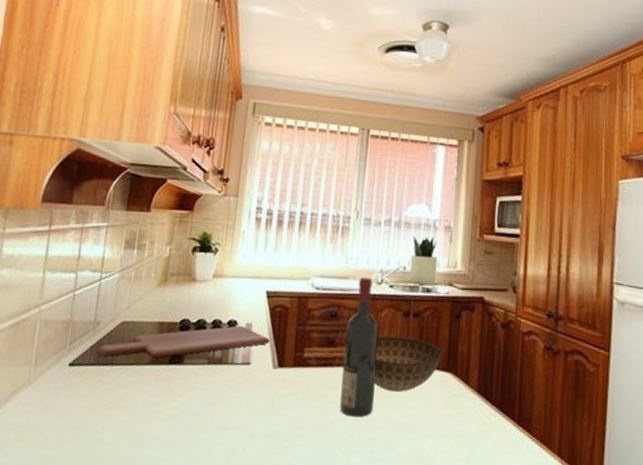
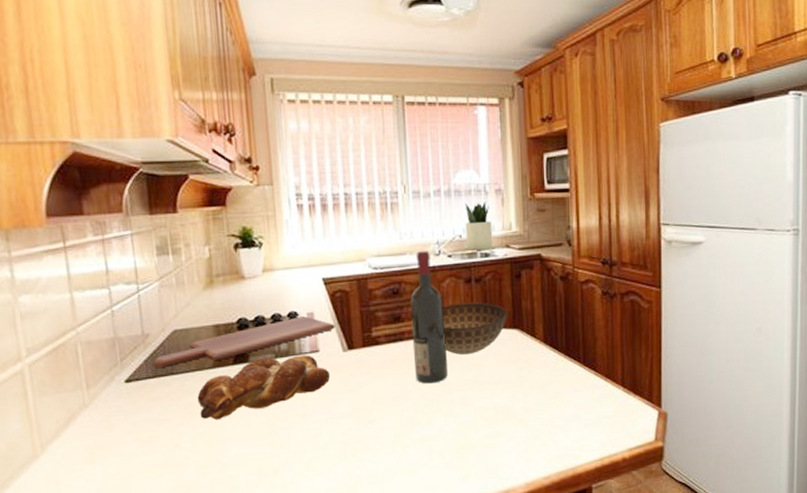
bread loaf: none [127,360,257,419] -> present [197,355,331,420]

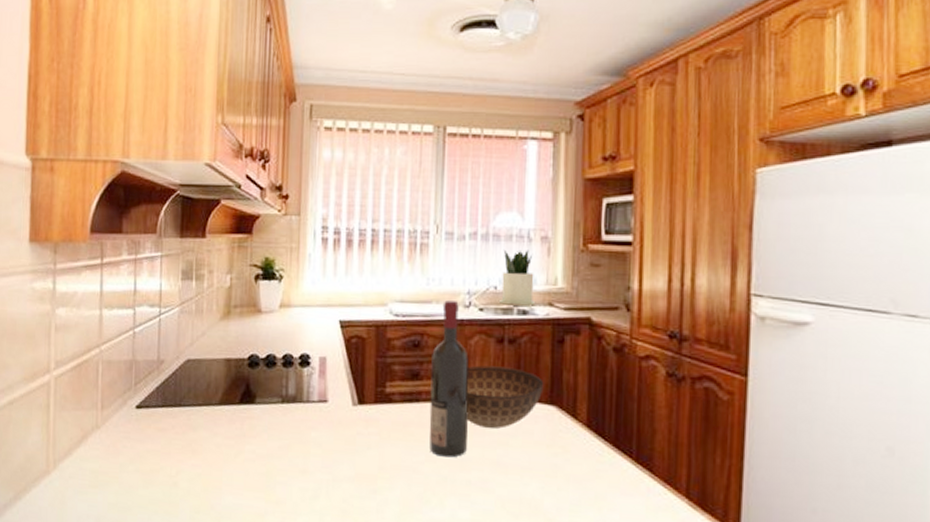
cutting board: present [153,316,335,369] -> none [164,360,347,399]
bread loaf: present [197,355,331,420] -> none [200,399,337,463]

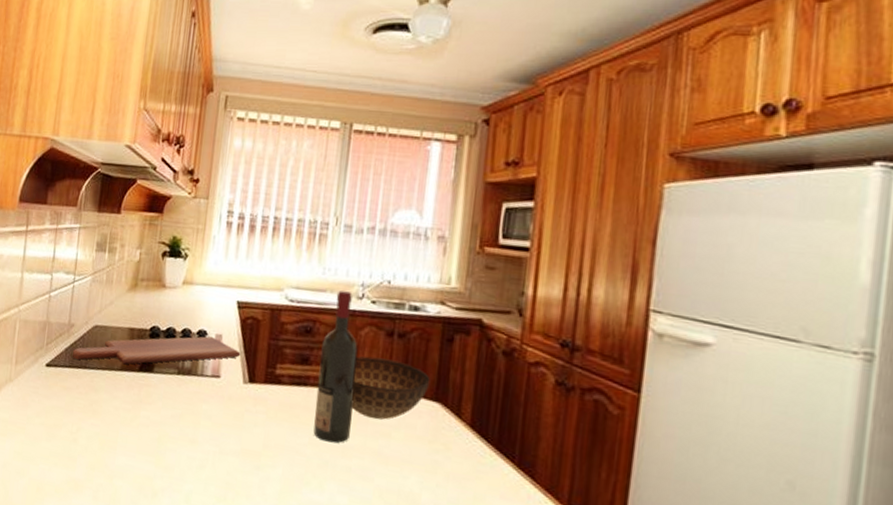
cutting board: none [164,360,347,399] -> present [72,336,241,365]
planter: present [498,249,536,307] -> none [391,245,429,303]

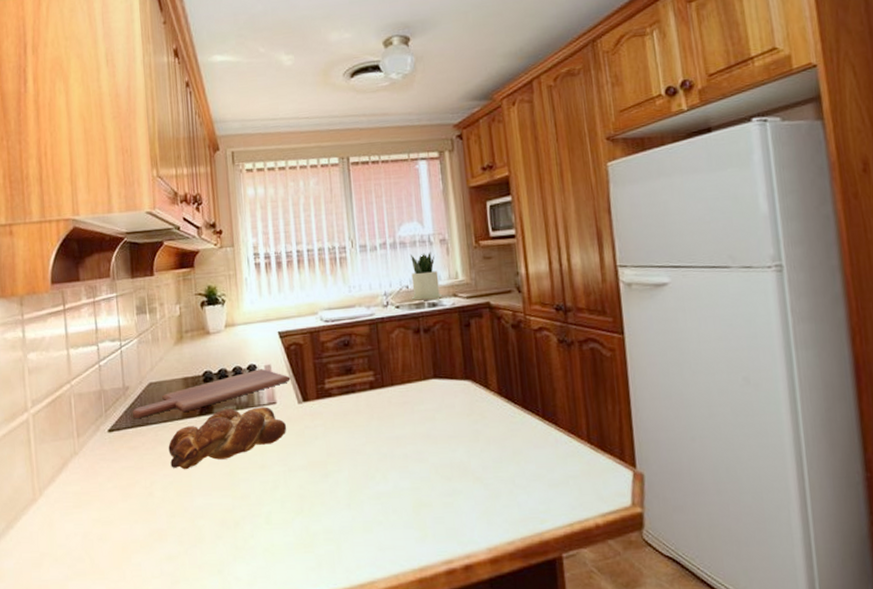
bread loaf: none [100,370,227,425] -> present [168,406,287,470]
wine bottle: present [313,290,358,443] -> none [360,302,400,437]
bowl: present [351,356,430,420] -> none [392,352,458,407]
planter: none [391,245,429,303] -> present [409,252,443,302]

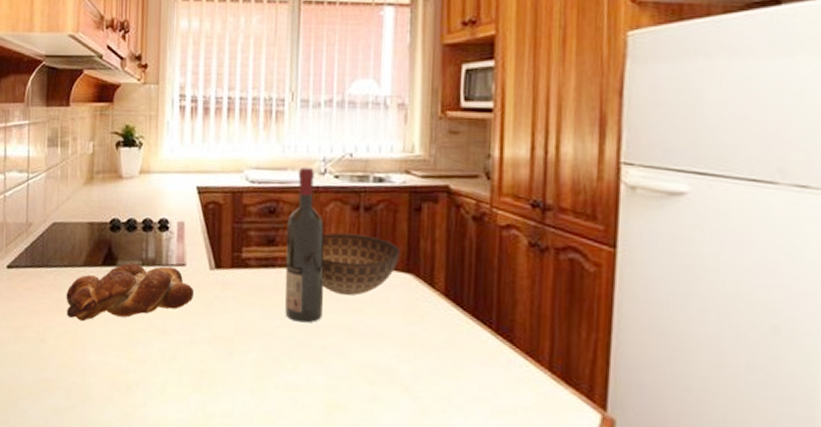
cutting board: present [132,369,291,419] -> none [32,225,205,260]
wine bottle: none [360,302,400,437] -> present [285,168,325,323]
bowl: none [392,352,458,407] -> present [322,232,400,296]
planter: present [409,252,443,302] -> none [354,116,393,175]

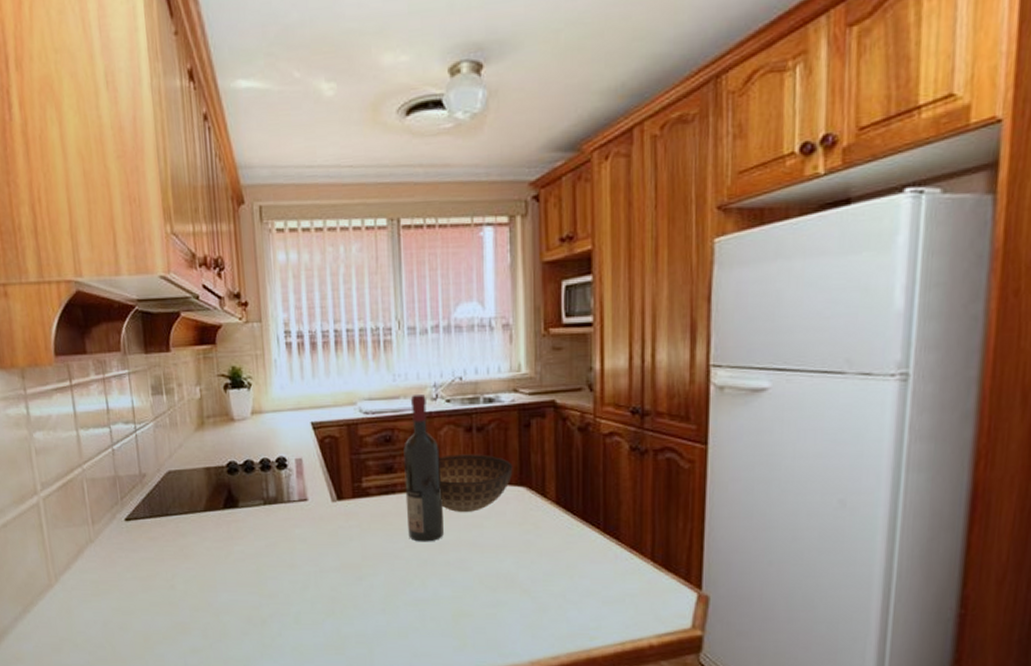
bread loaf: present [66,262,195,322] -> none [190,502,319,565]

